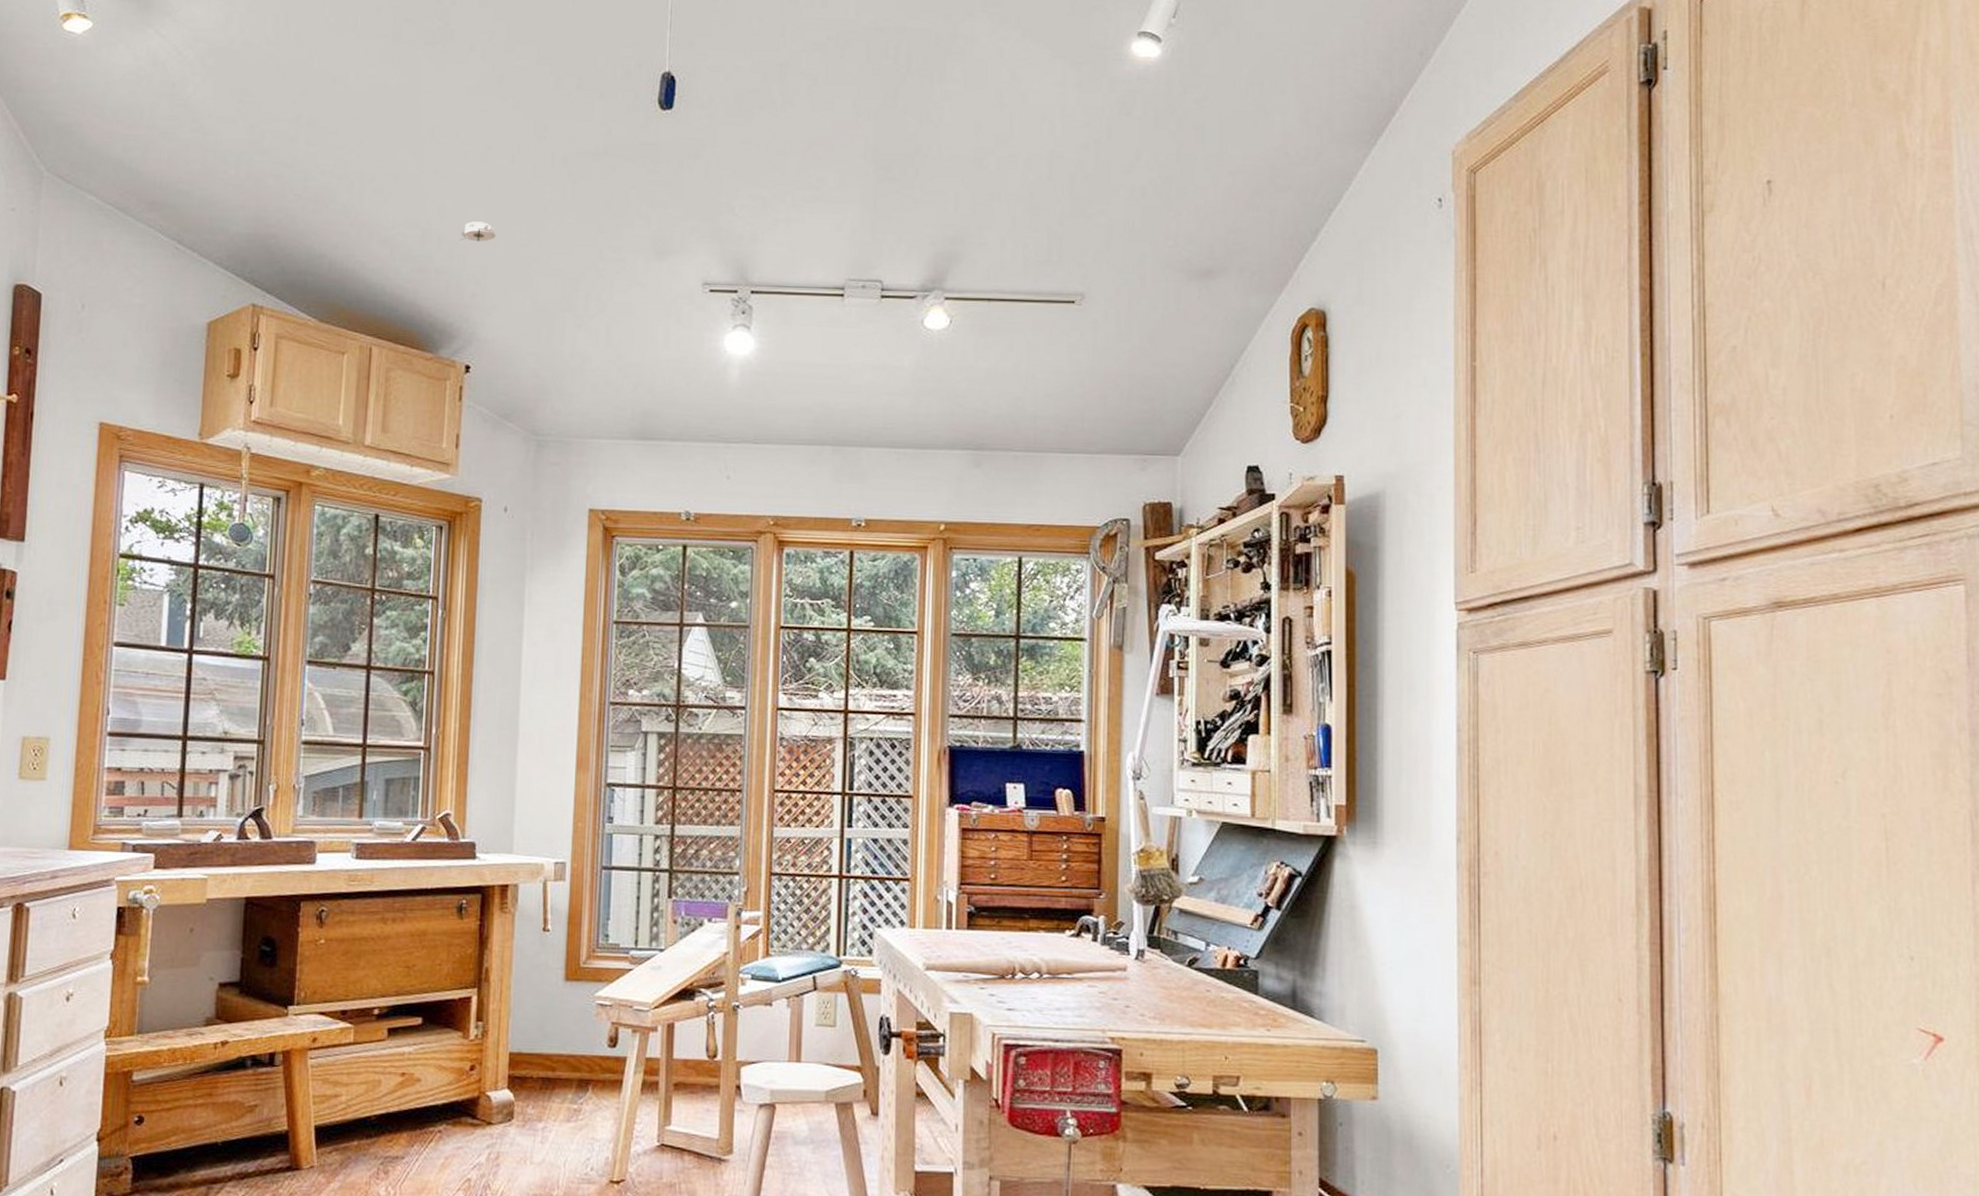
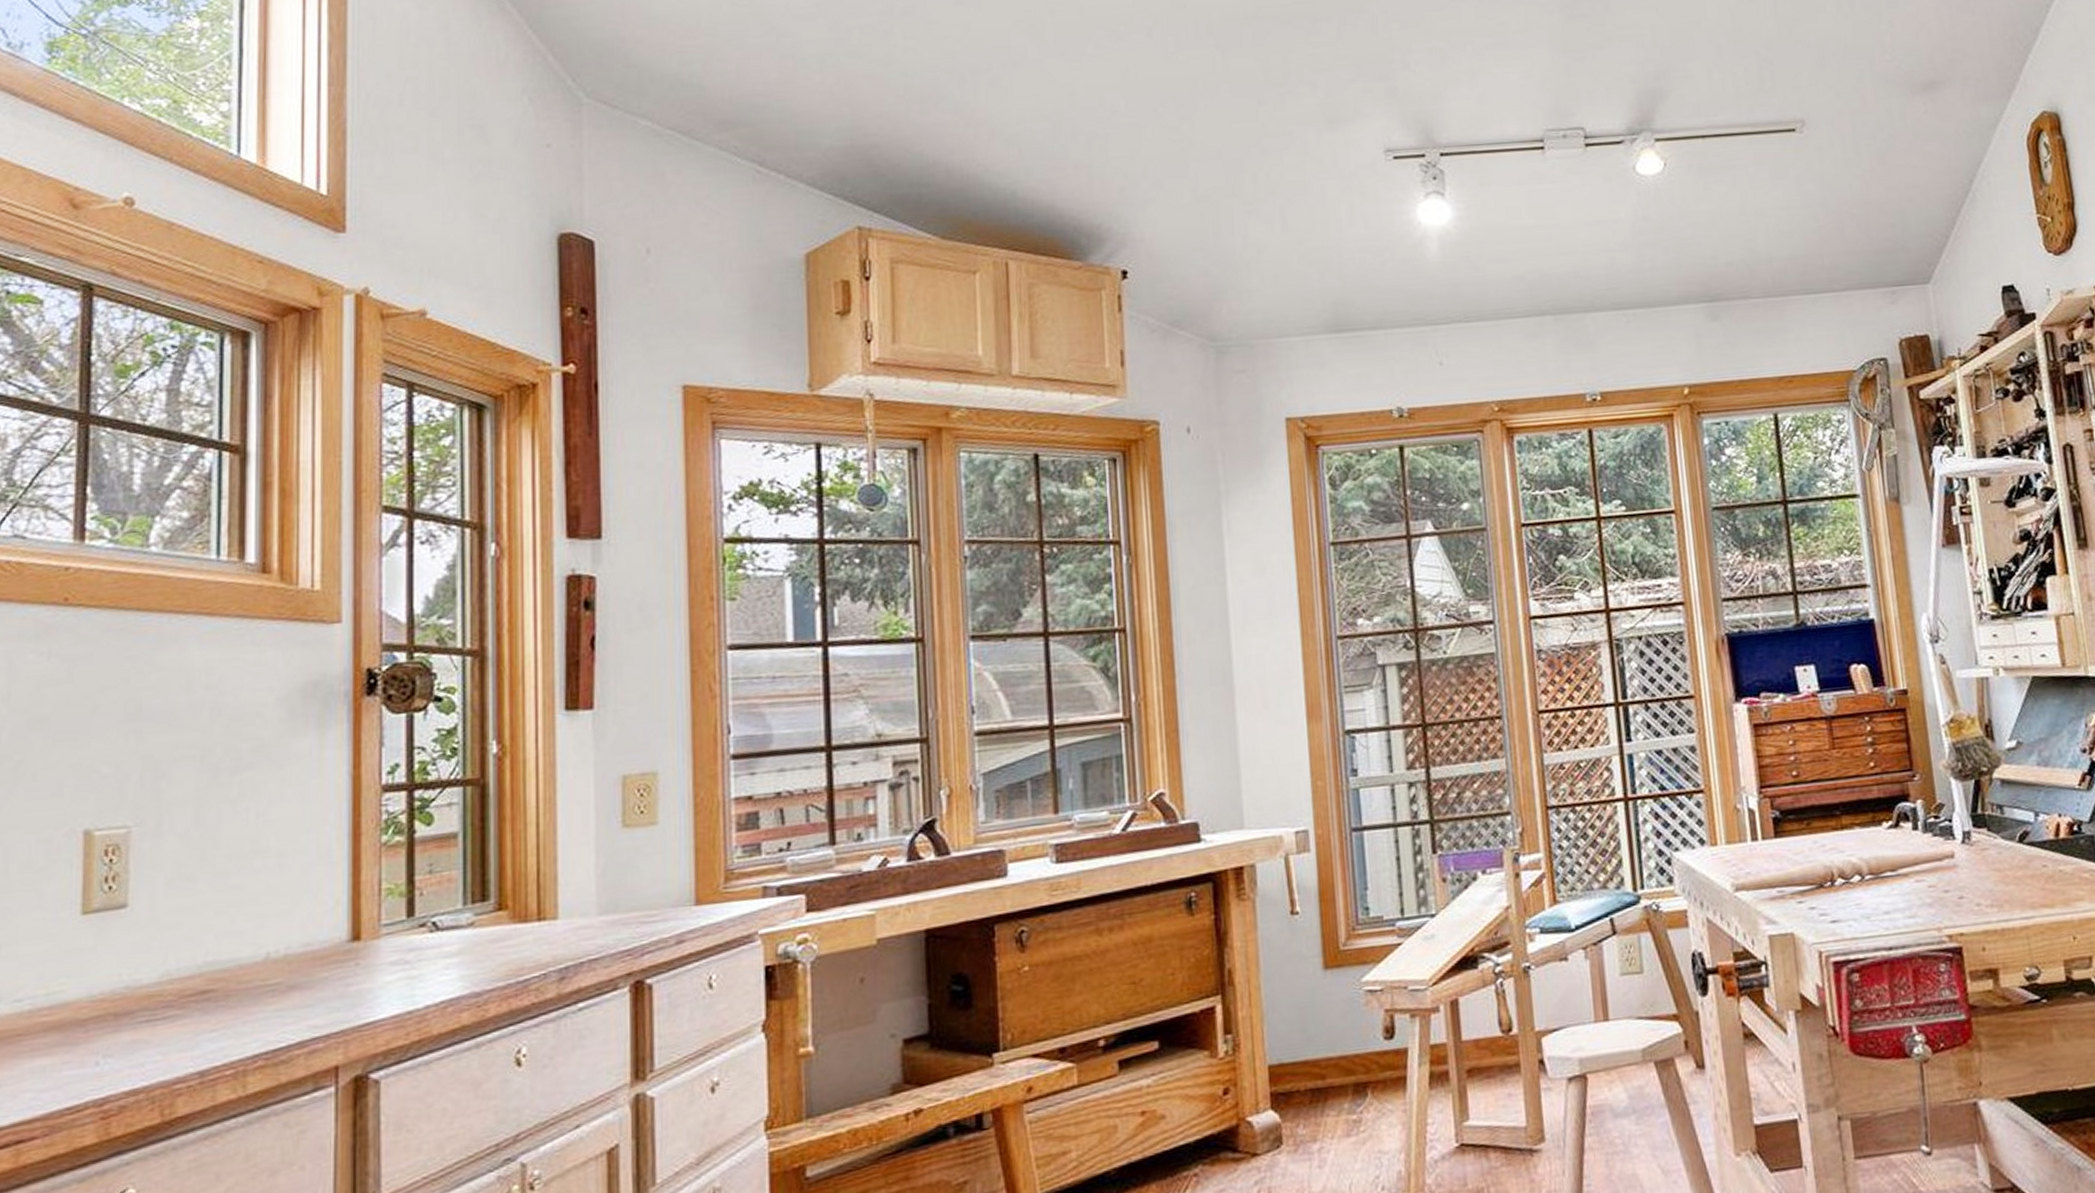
smoke detector: present [460,221,496,242] -> none [1098,106,1140,130]

